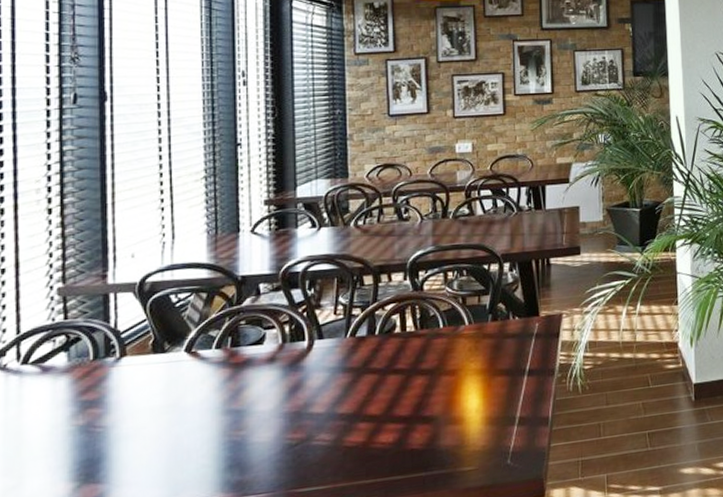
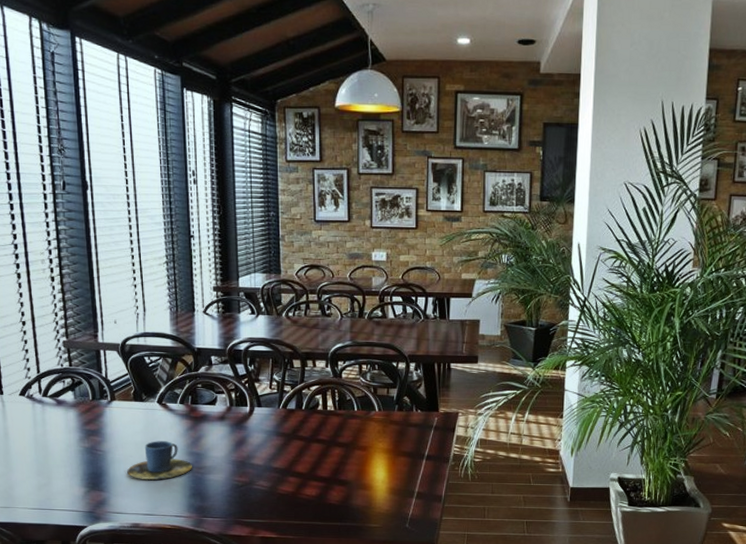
cup: none [138,400,229,458] -> present [127,441,192,480]

